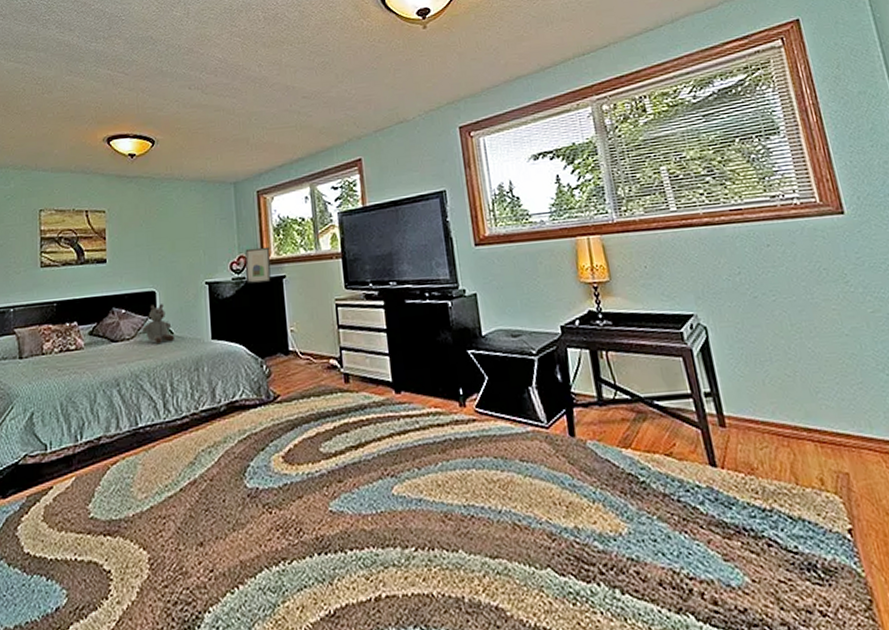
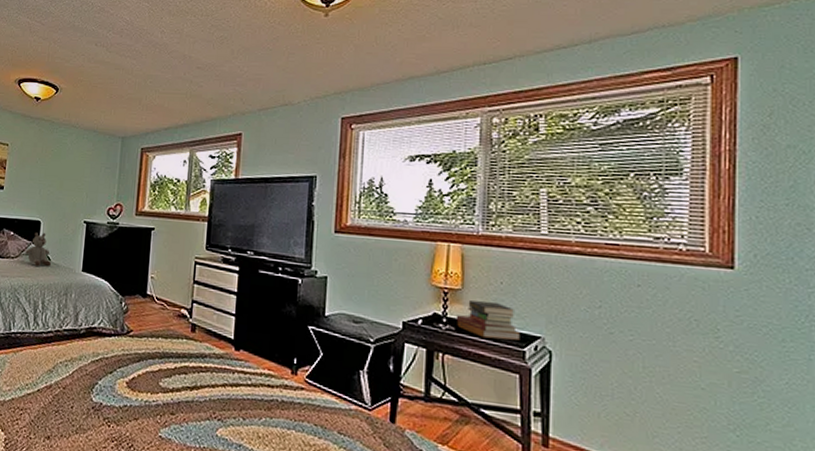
picture frame: present [245,246,271,285] -> none [119,198,145,232]
books: none [610,288,675,327] -> present [455,300,520,341]

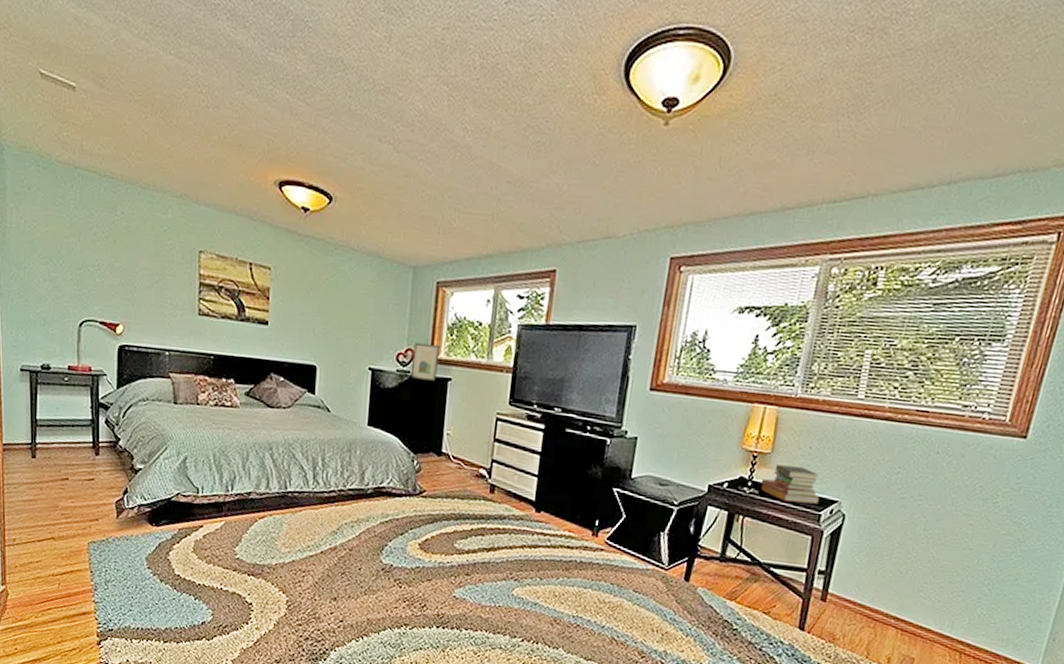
stuffed bear: present [25,232,52,267] -> none [299,379,332,420]
picture frame: none [119,198,145,232] -> present [410,342,441,382]

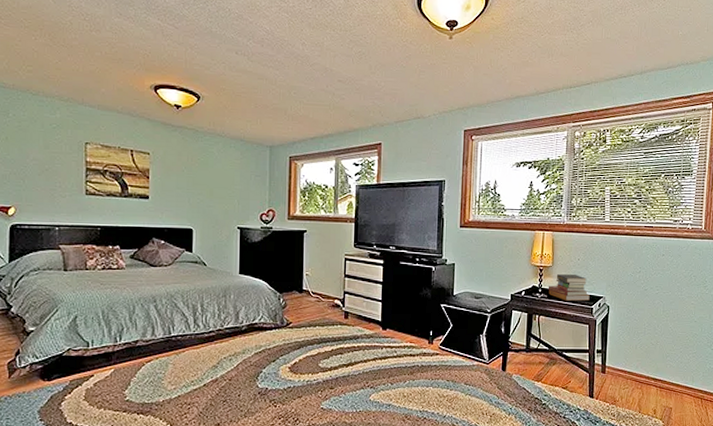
picture frame: present [410,342,441,382] -> none [272,204,296,235]

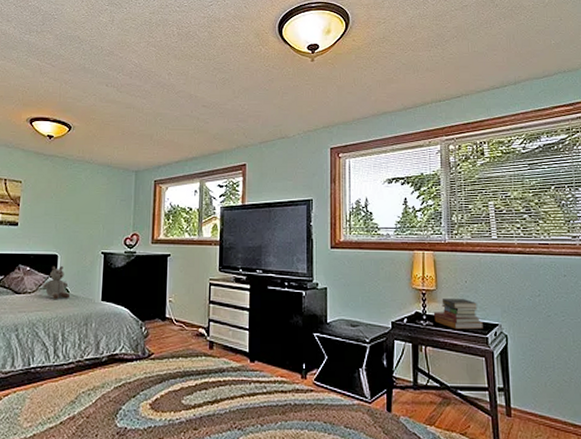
stuffed bear: none [179,240,208,273] -> present [43,266,71,300]

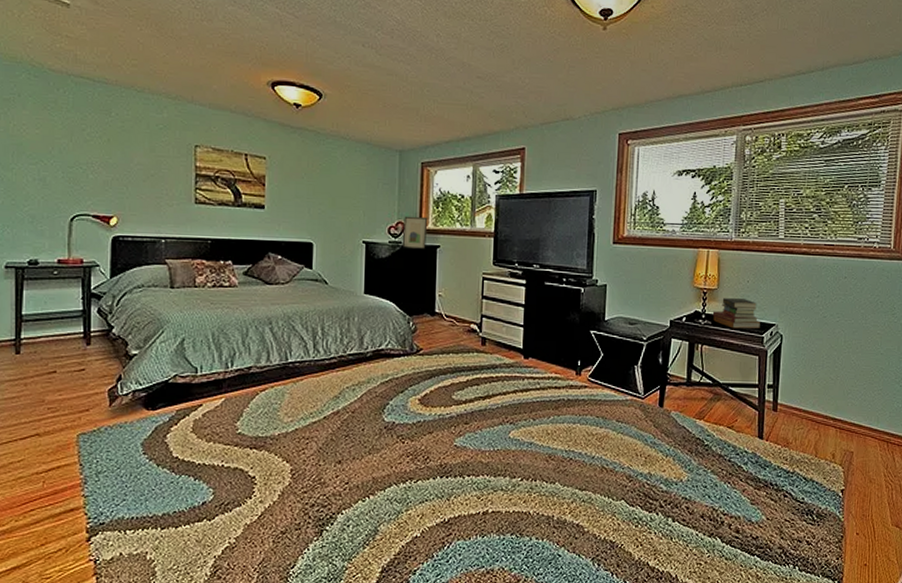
stuffed bear: present [43,266,71,300] -> none [297,255,330,292]
picture frame: none [136,228,160,259] -> present [401,216,428,250]

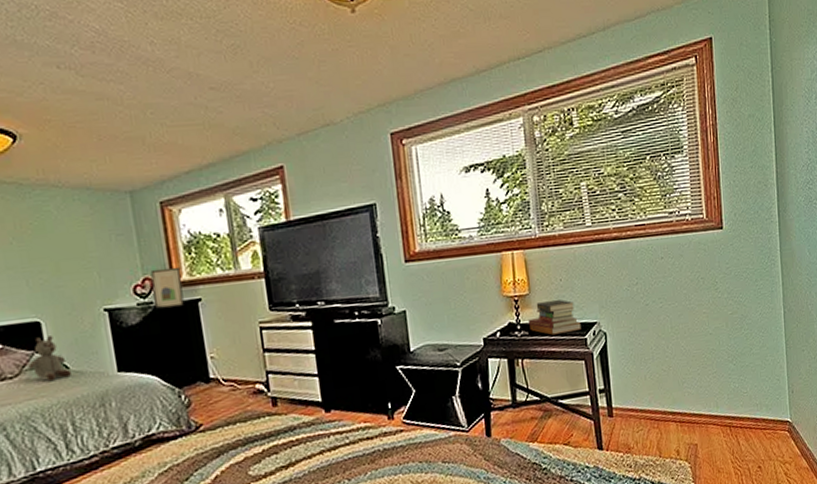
stuffed bear: none [297,255,330,292] -> present [28,336,73,382]

